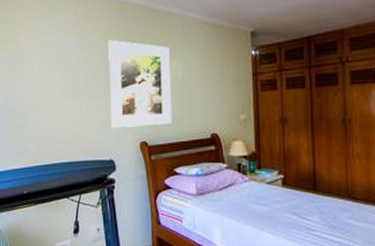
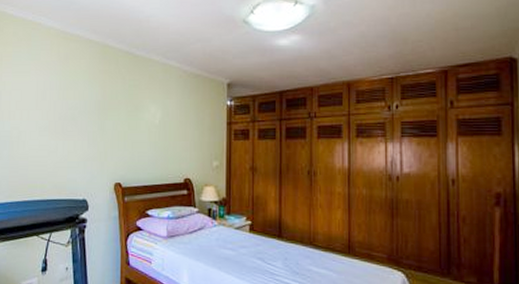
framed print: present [108,39,172,128] -> none [87,81,149,168]

